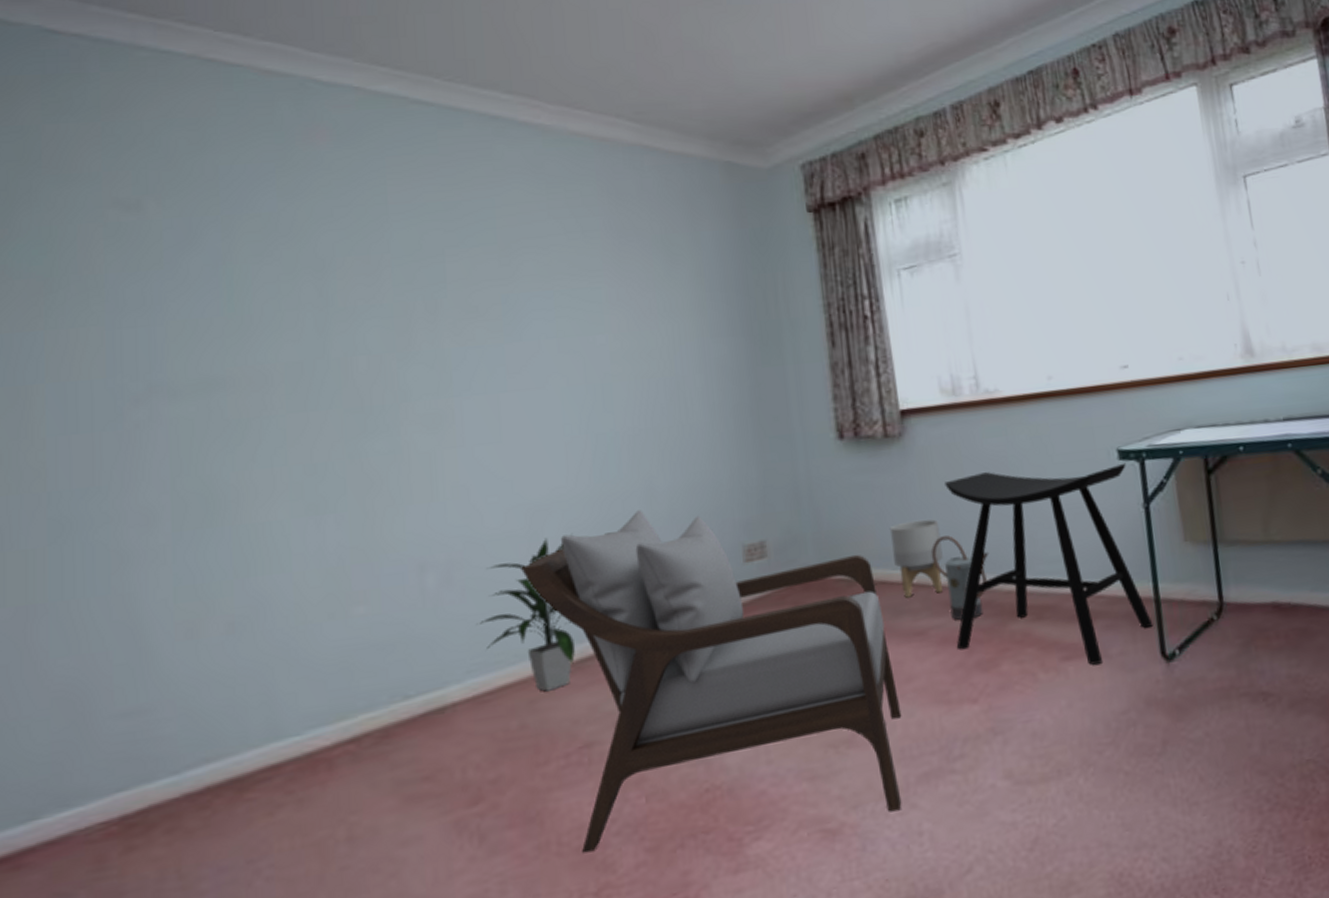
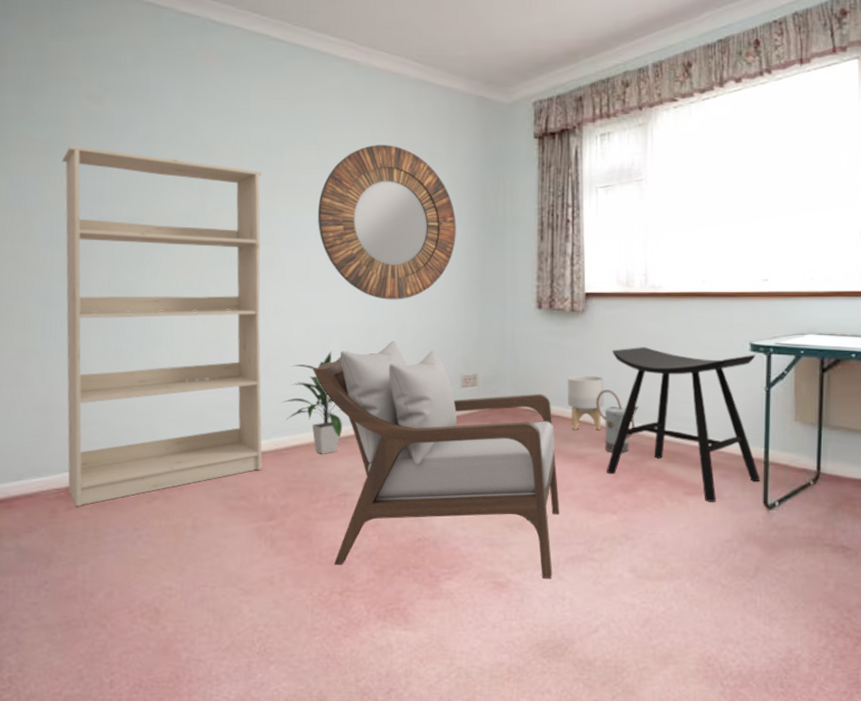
bookcase: none [76,278,455,845] -> present [62,145,262,507]
home mirror: none [506,237,715,454] -> present [318,145,456,300]

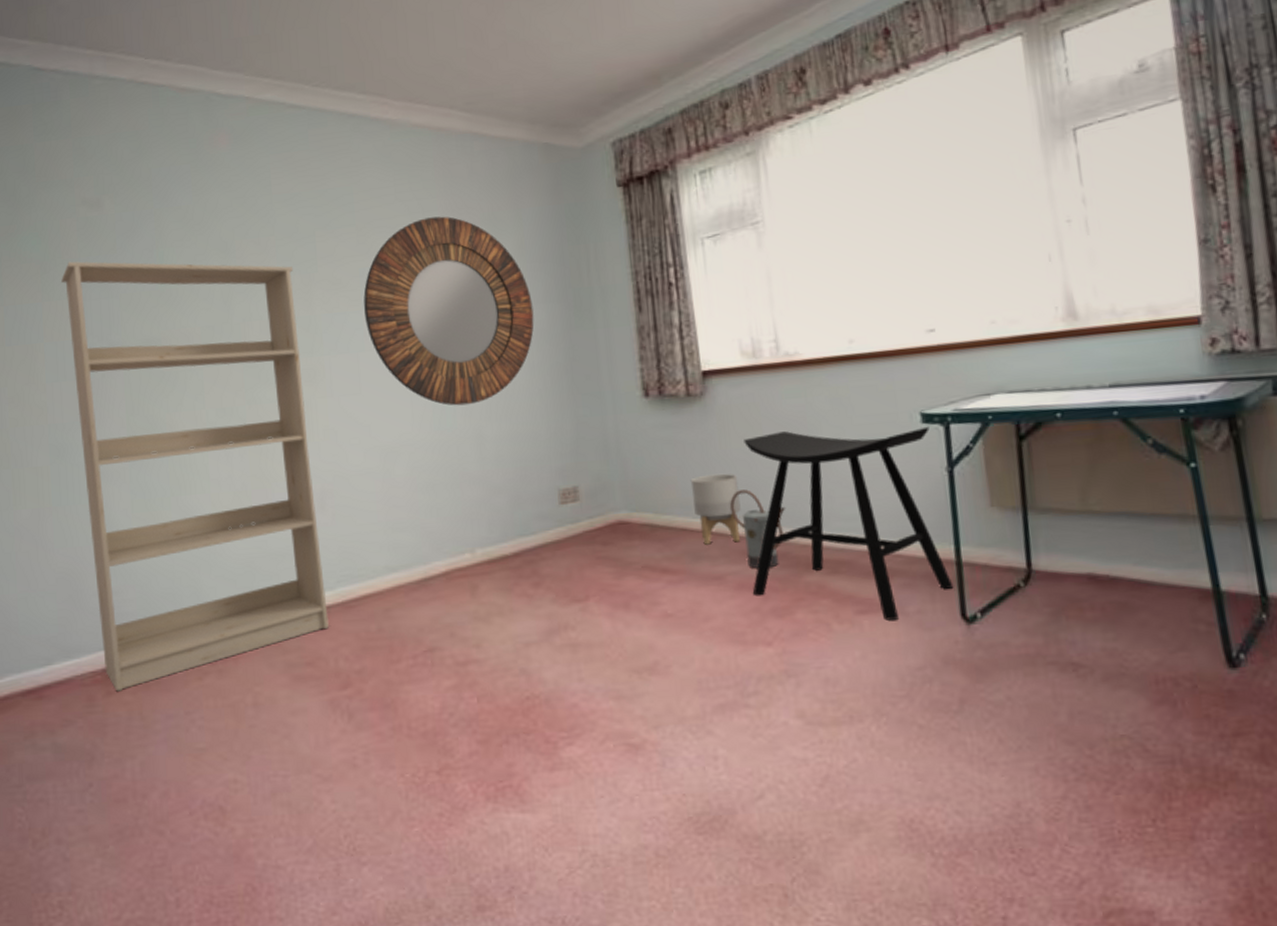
indoor plant: present [281,351,348,454] -> none [344,473,420,603]
armchair: present [313,340,560,579] -> none [377,455,700,738]

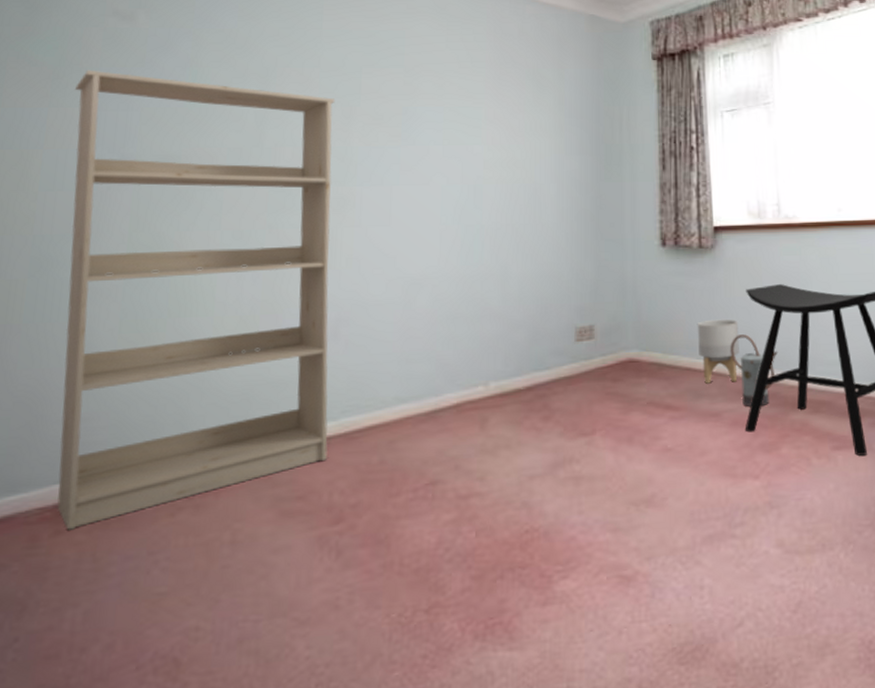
home mirror: present [363,216,534,406] -> none [403,67,567,243]

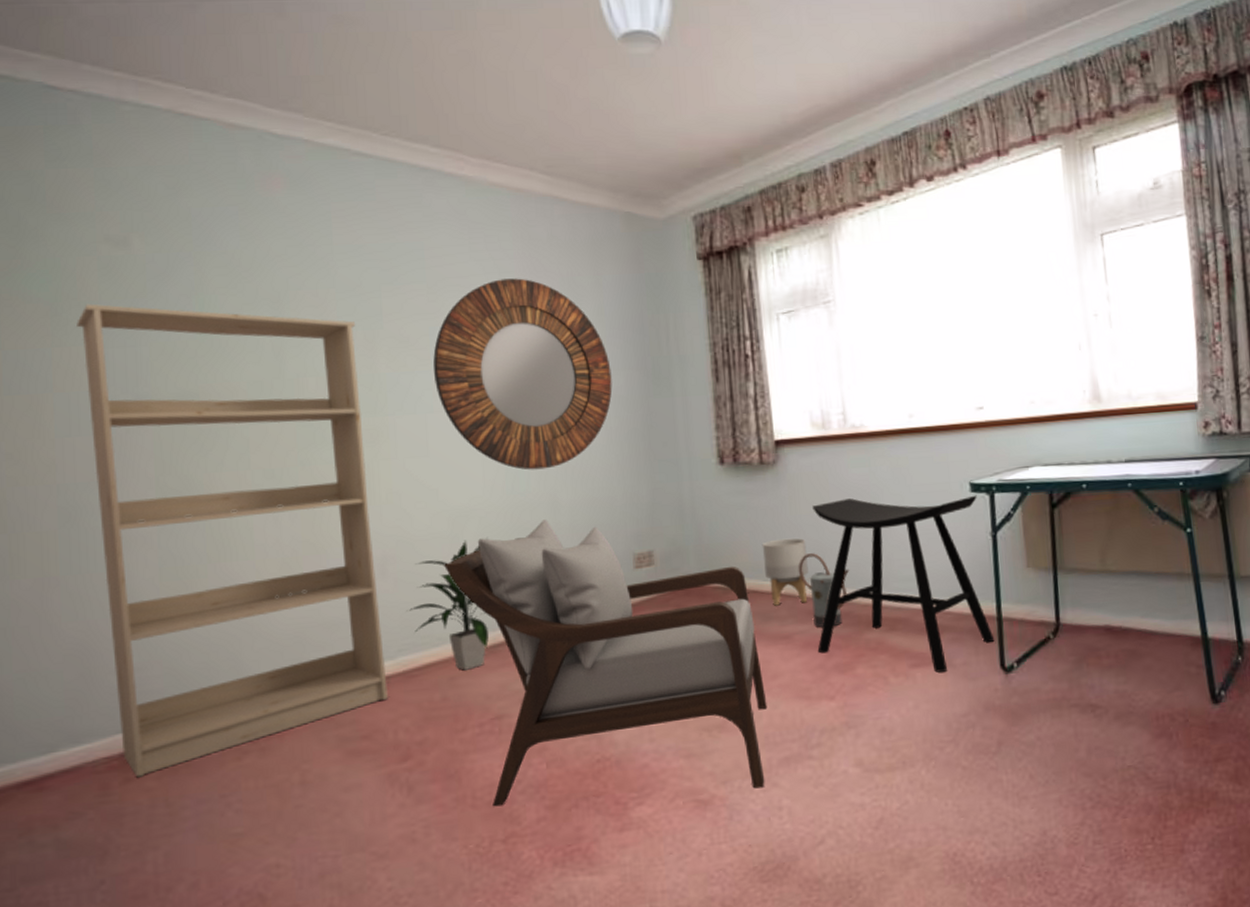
indoor plant: none [354,305,439,434] -> present [406,538,489,671]
armchair: none [394,290,694,575] -> present [444,519,767,807]
home mirror: none [403,67,567,243] -> present [433,278,613,470]

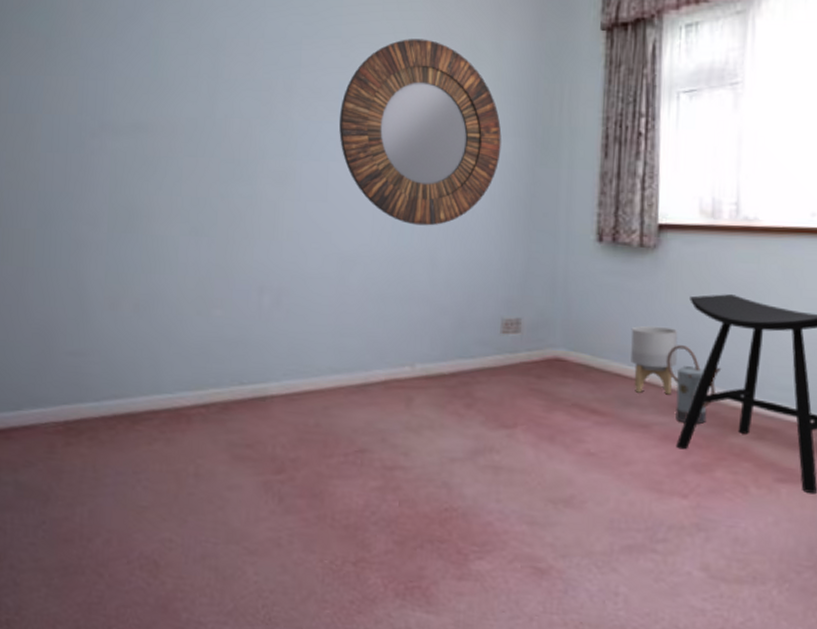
bookcase: present [77,304,388,778] -> none [63,40,278,444]
indoor plant: present [406,538,489,671] -> none [294,283,370,403]
armchair: present [444,519,767,807] -> none [330,274,617,570]

